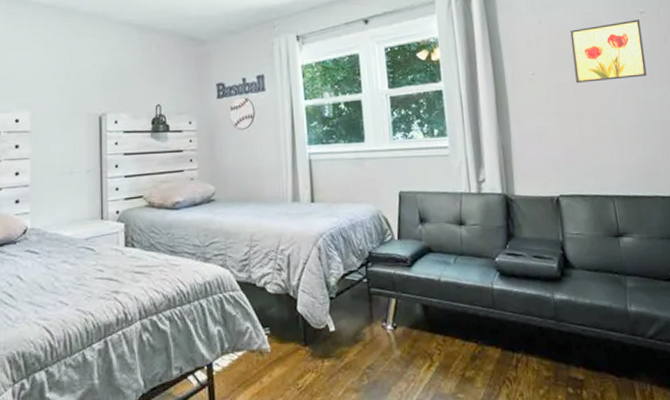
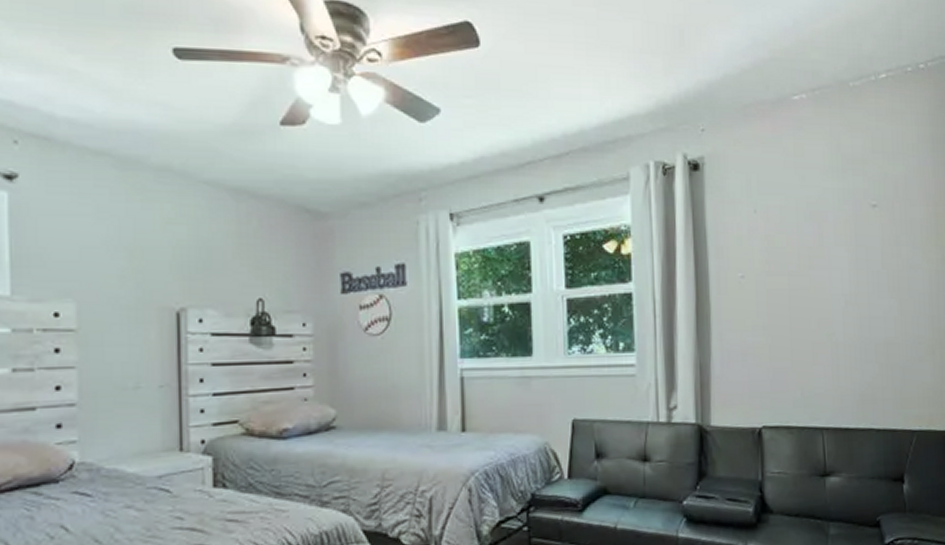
wall art: present [570,20,647,83] -> none [790,214,873,290]

